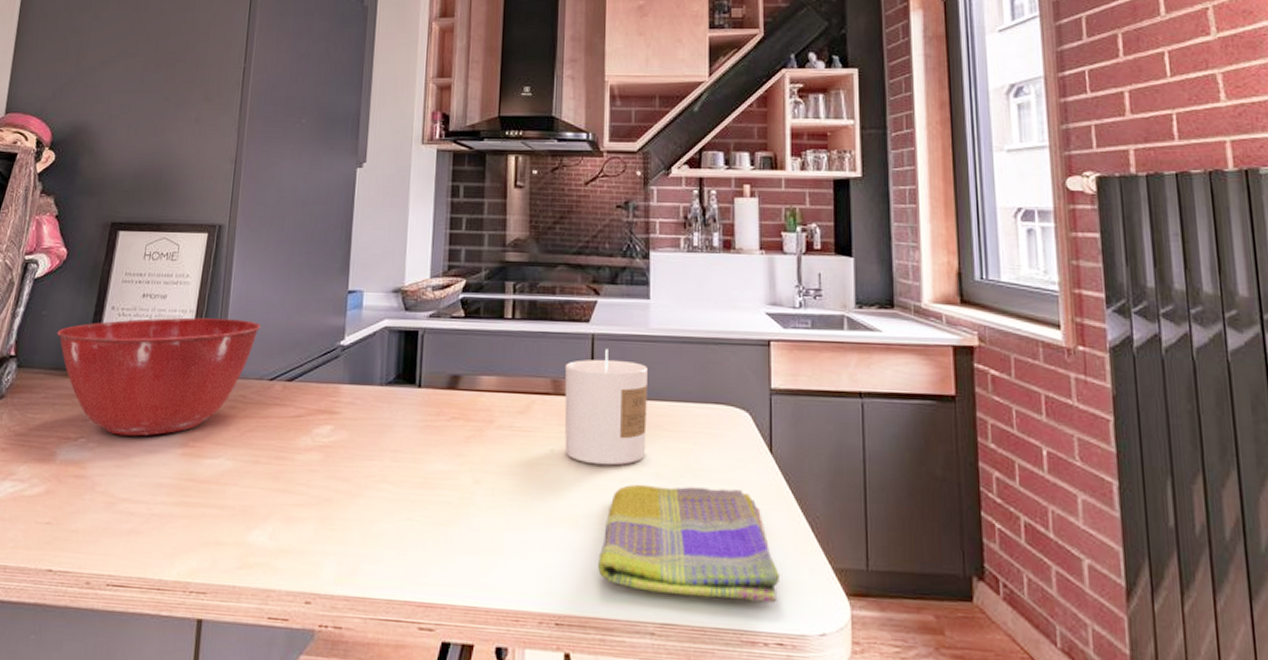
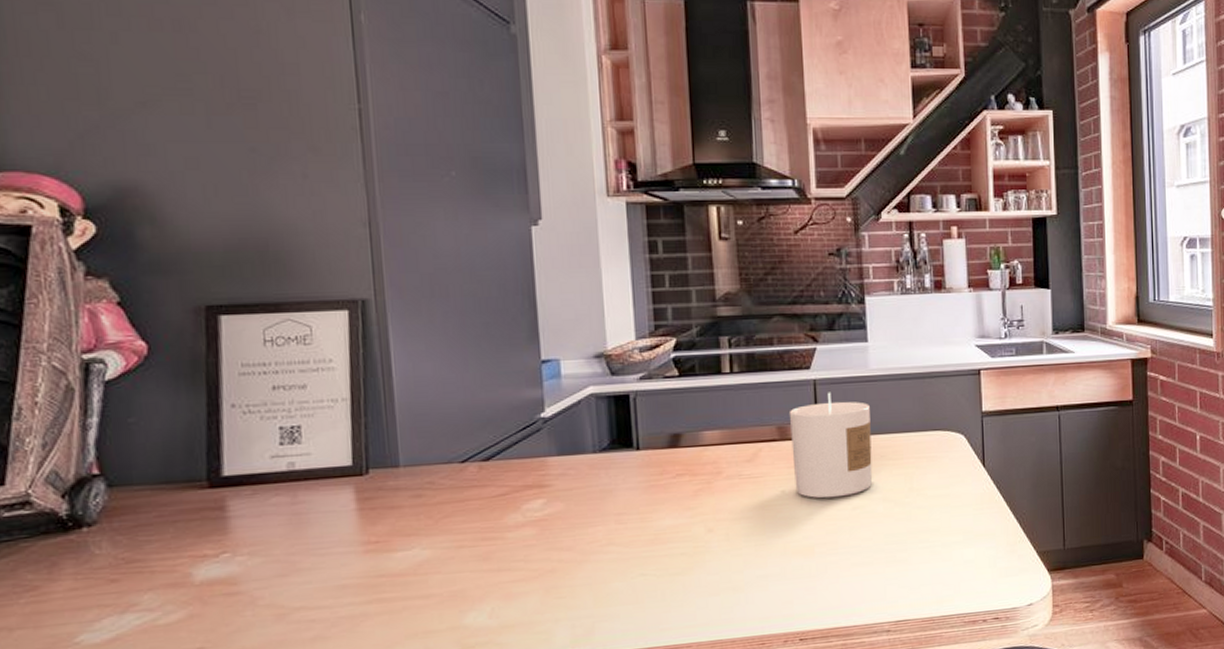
mixing bowl: present [57,317,262,437] -> none [157,402,440,544]
dish towel: present [598,484,779,603] -> none [835,501,994,598]

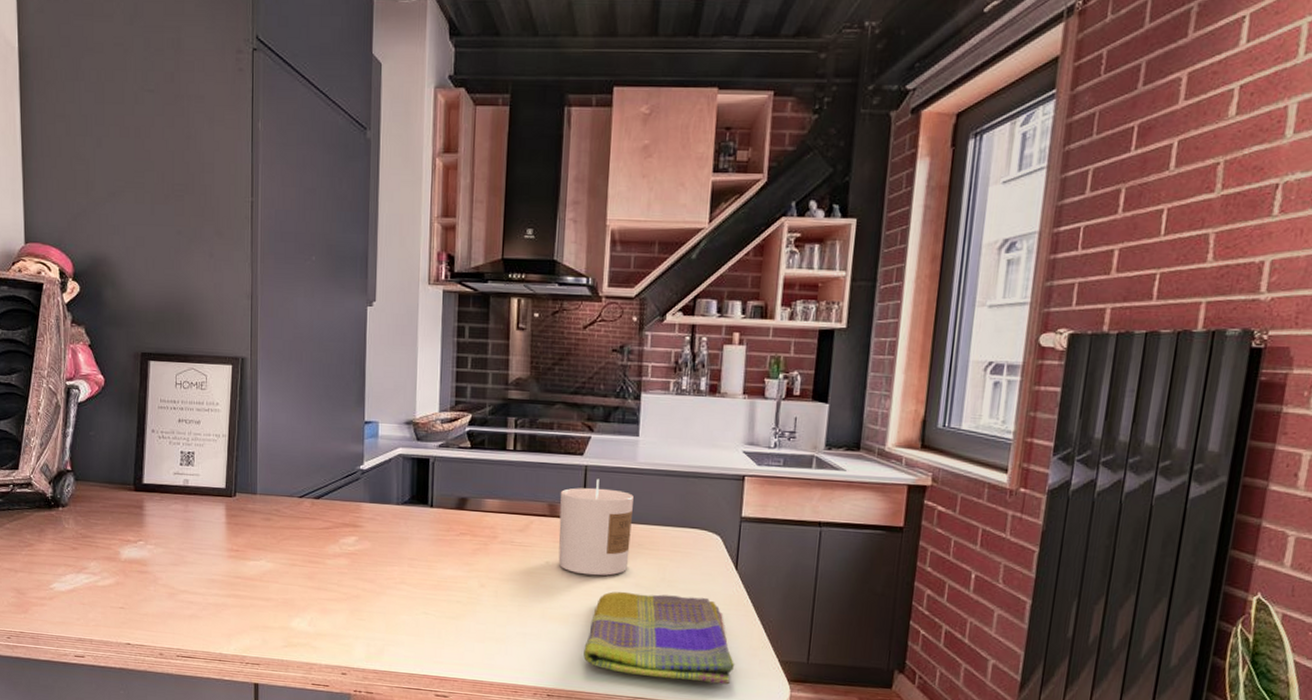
dish towel: none [835,501,994,598] -> present [583,591,734,685]

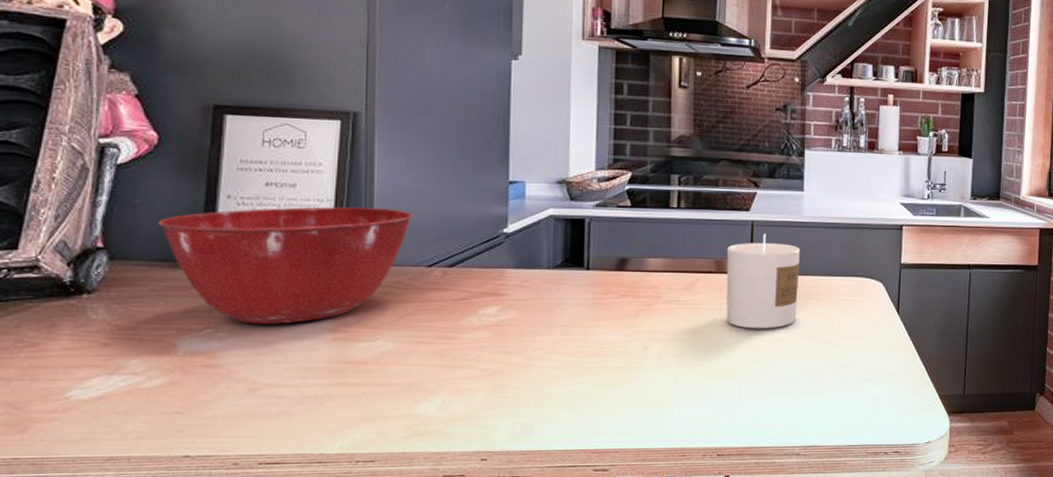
mixing bowl: none [106,441,288,541] -> present [158,206,414,325]
dish towel: present [583,591,734,685] -> none [754,342,899,425]

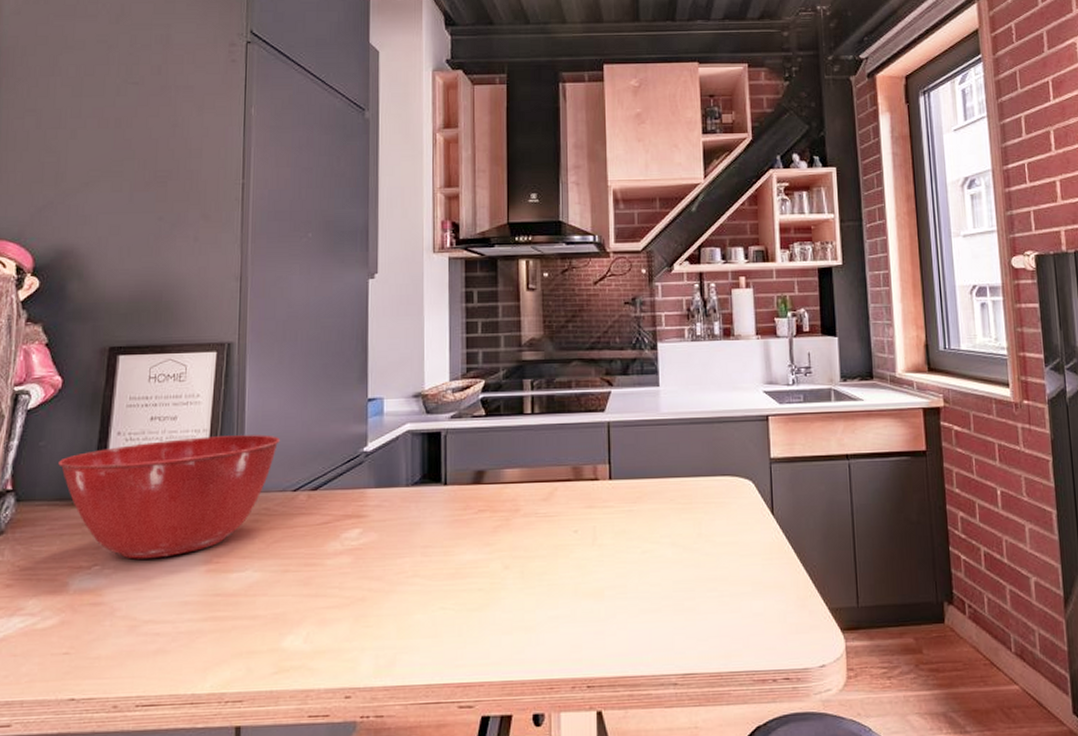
candle: present [726,233,800,329] -> none [583,434,662,541]

